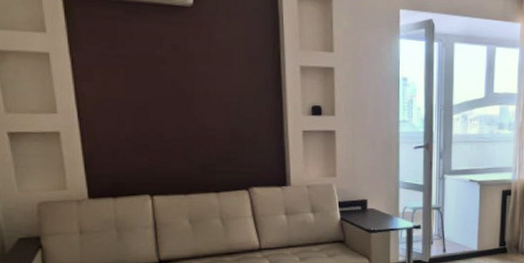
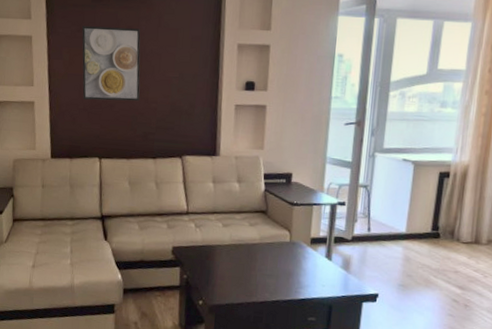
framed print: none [116,42,194,129] -> present [82,26,141,102]

